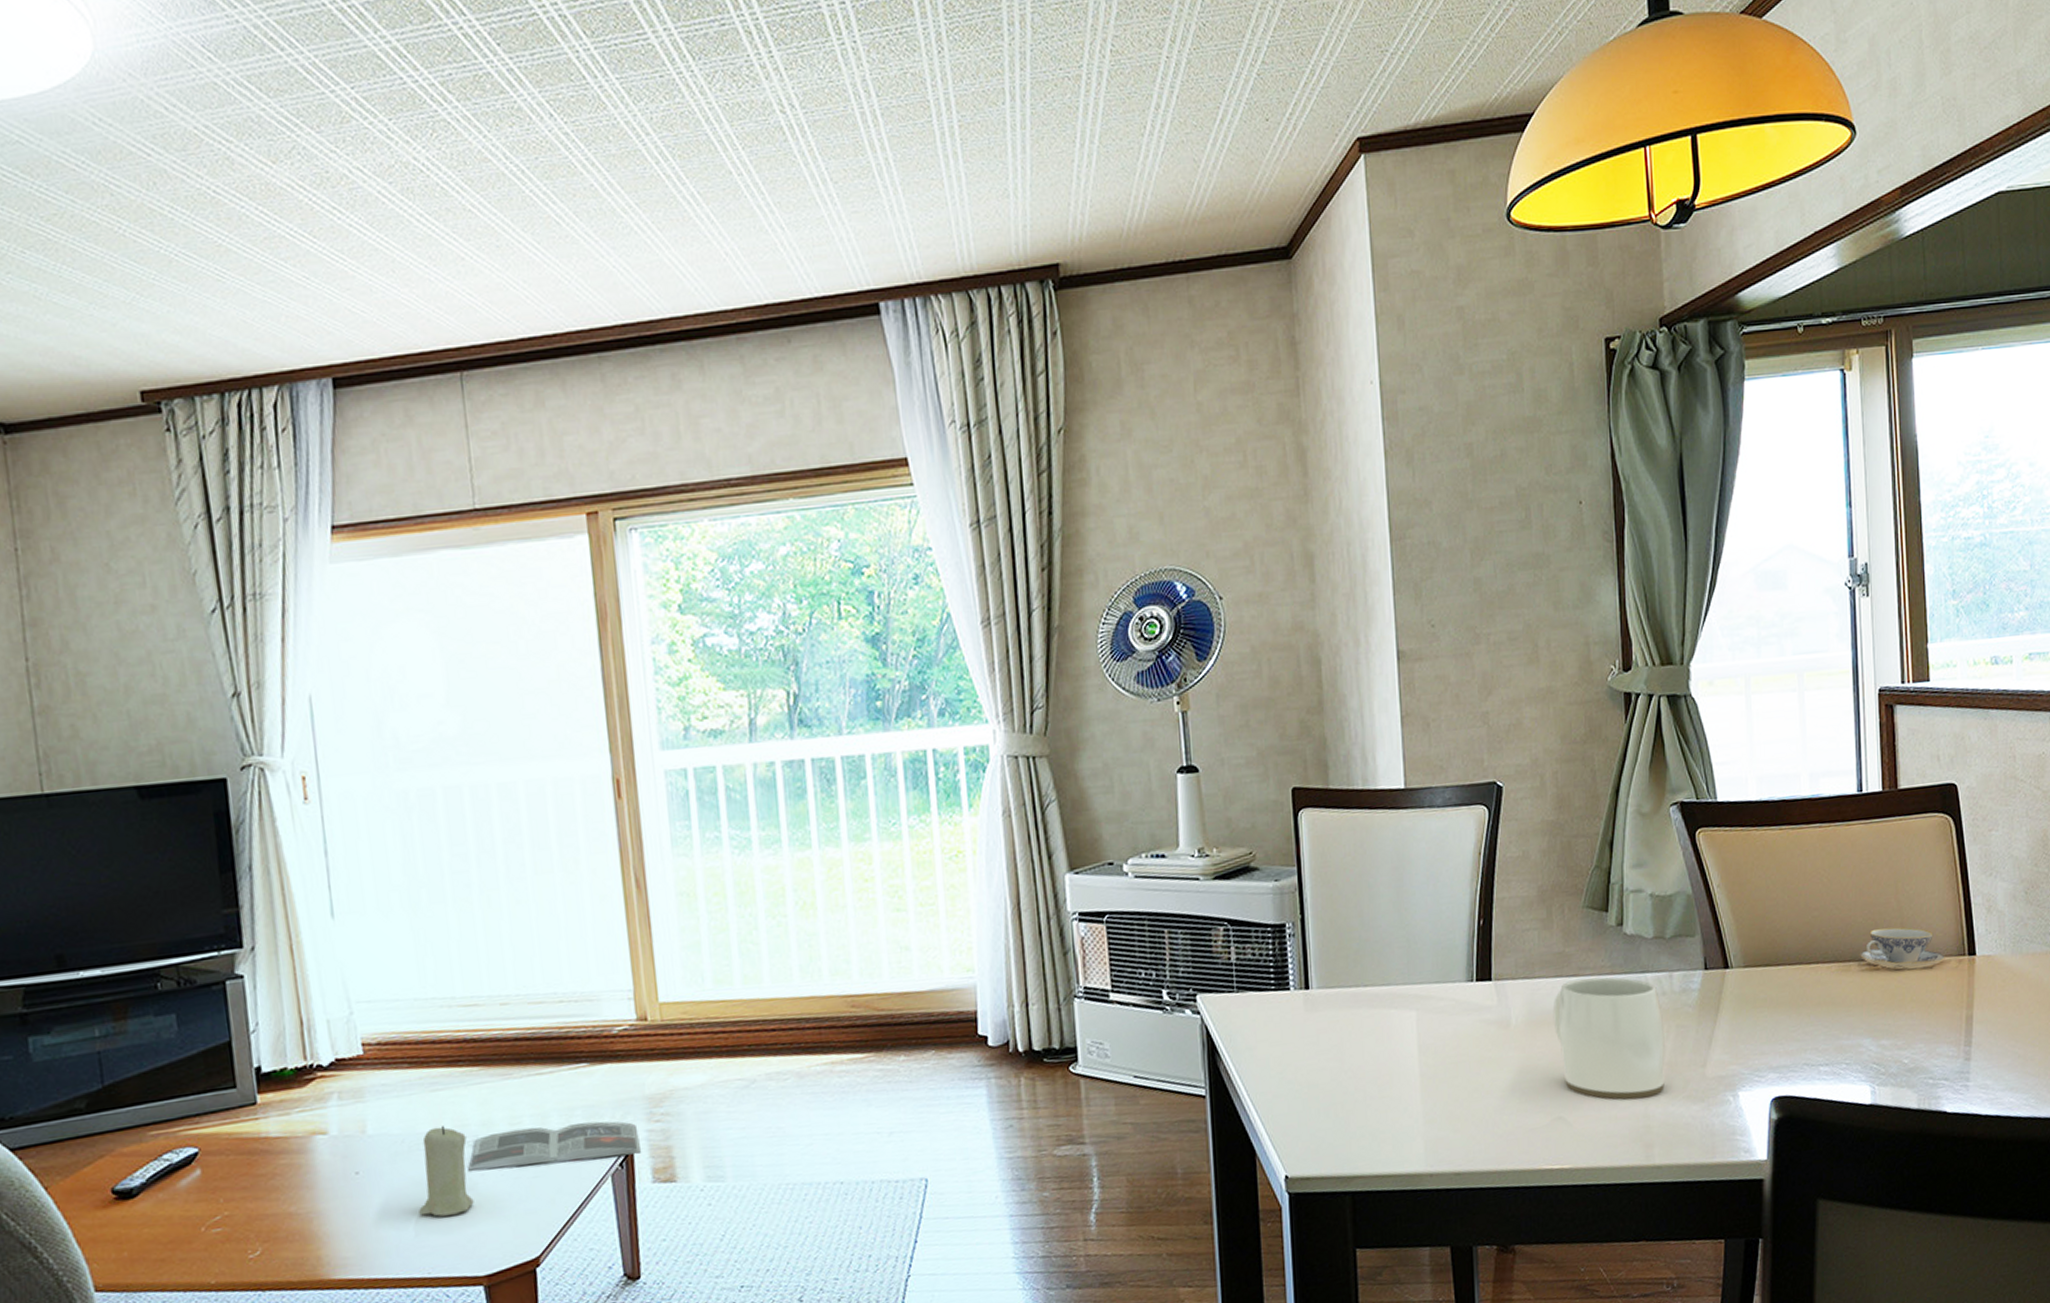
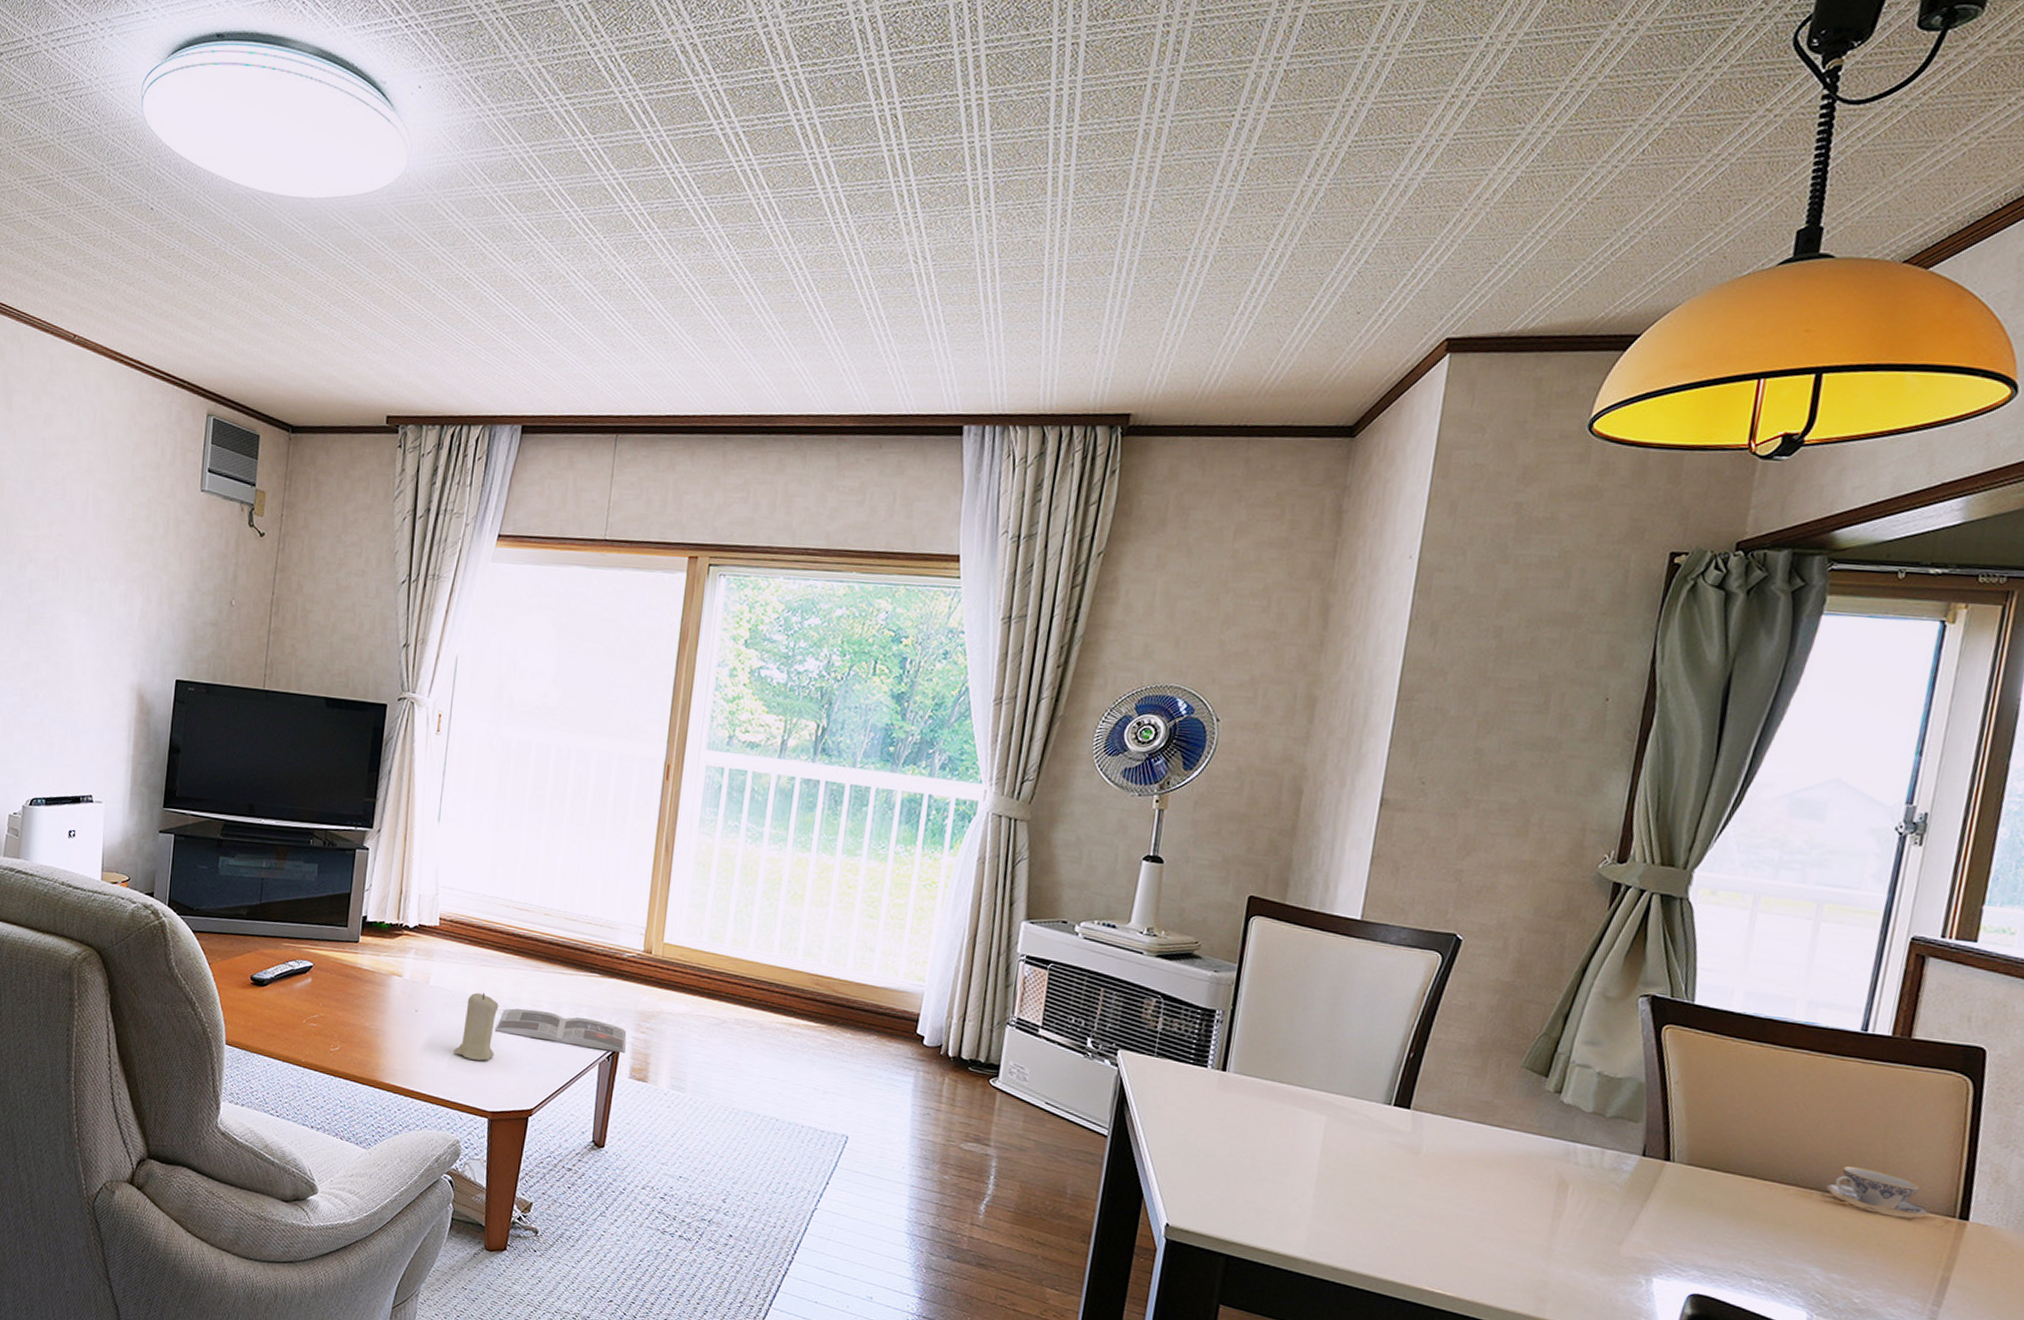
mug: present [1552,977,1665,1099] -> none [1465,1129,1586,1256]

